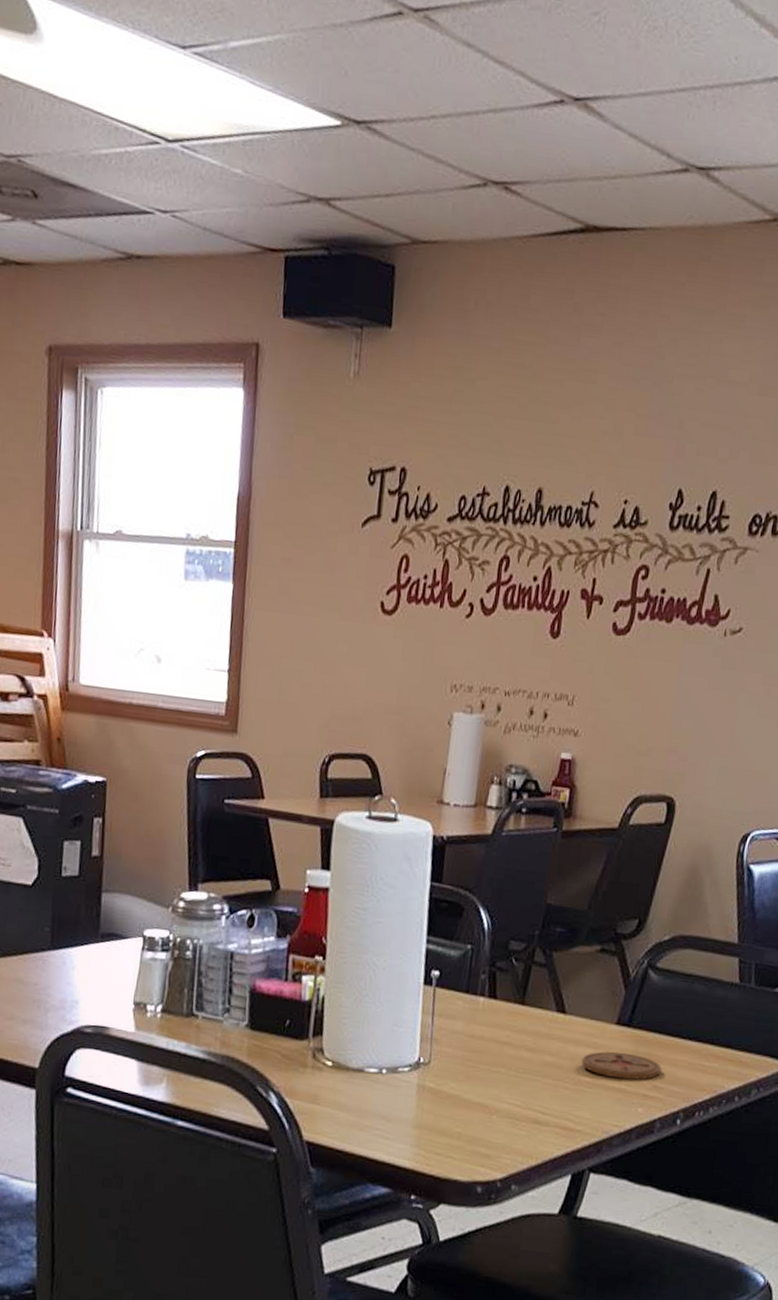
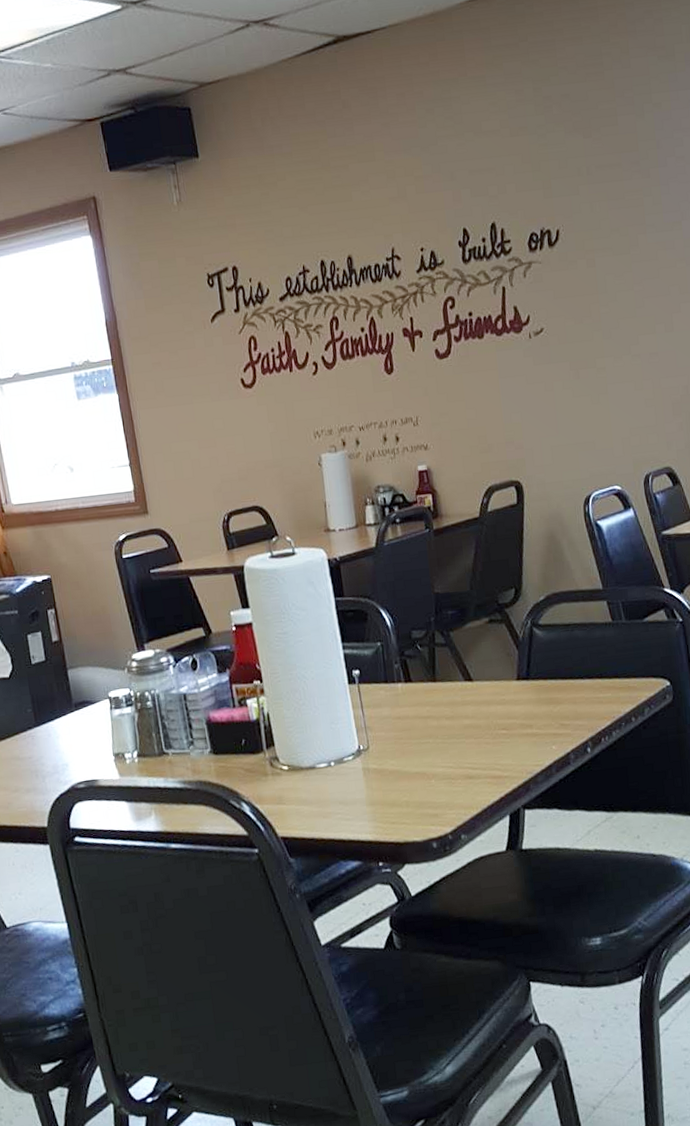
coaster: present [581,1051,662,1080] -> none [495,701,564,726]

